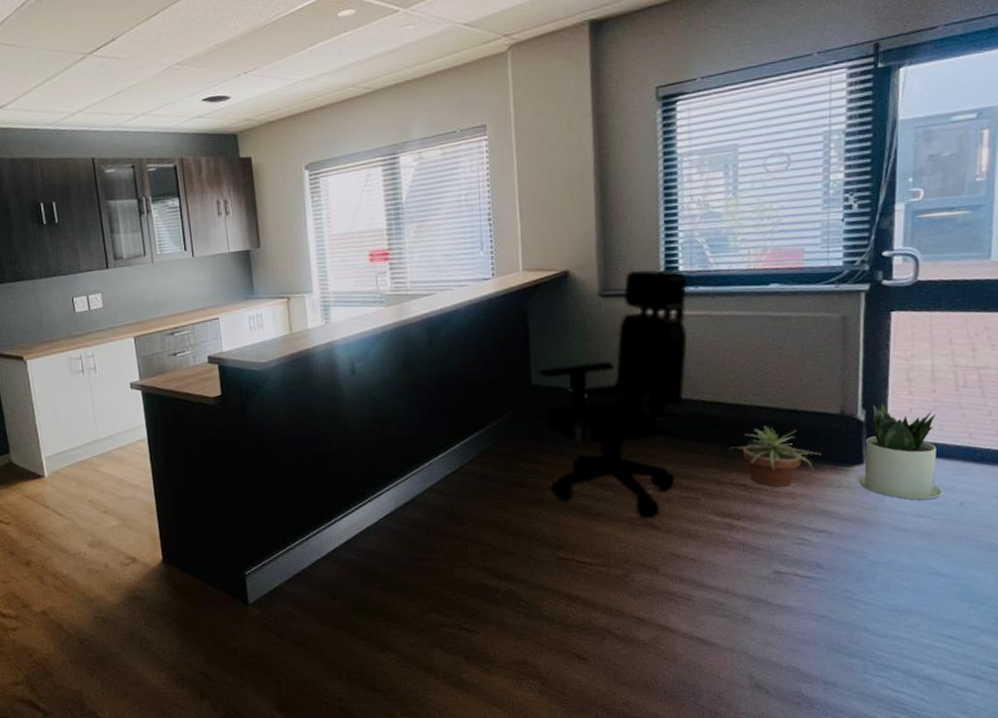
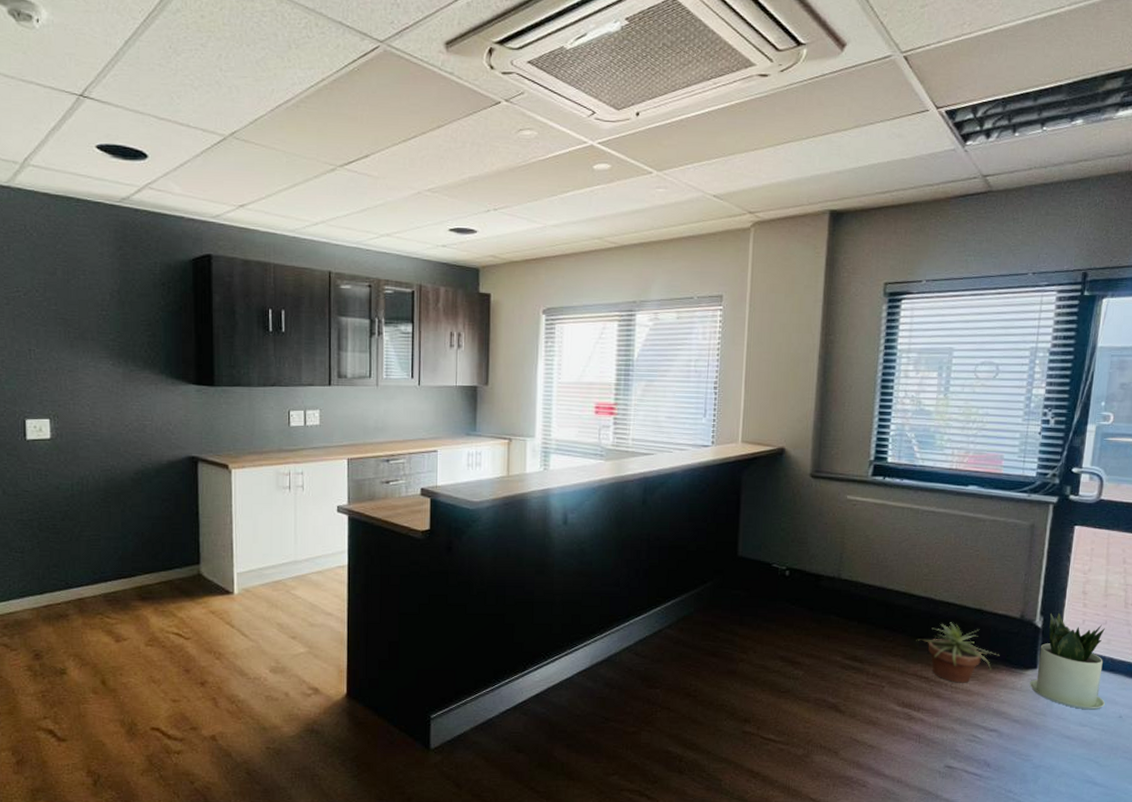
office chair: present [538,269,688,518] -> none [744,456,895,700]

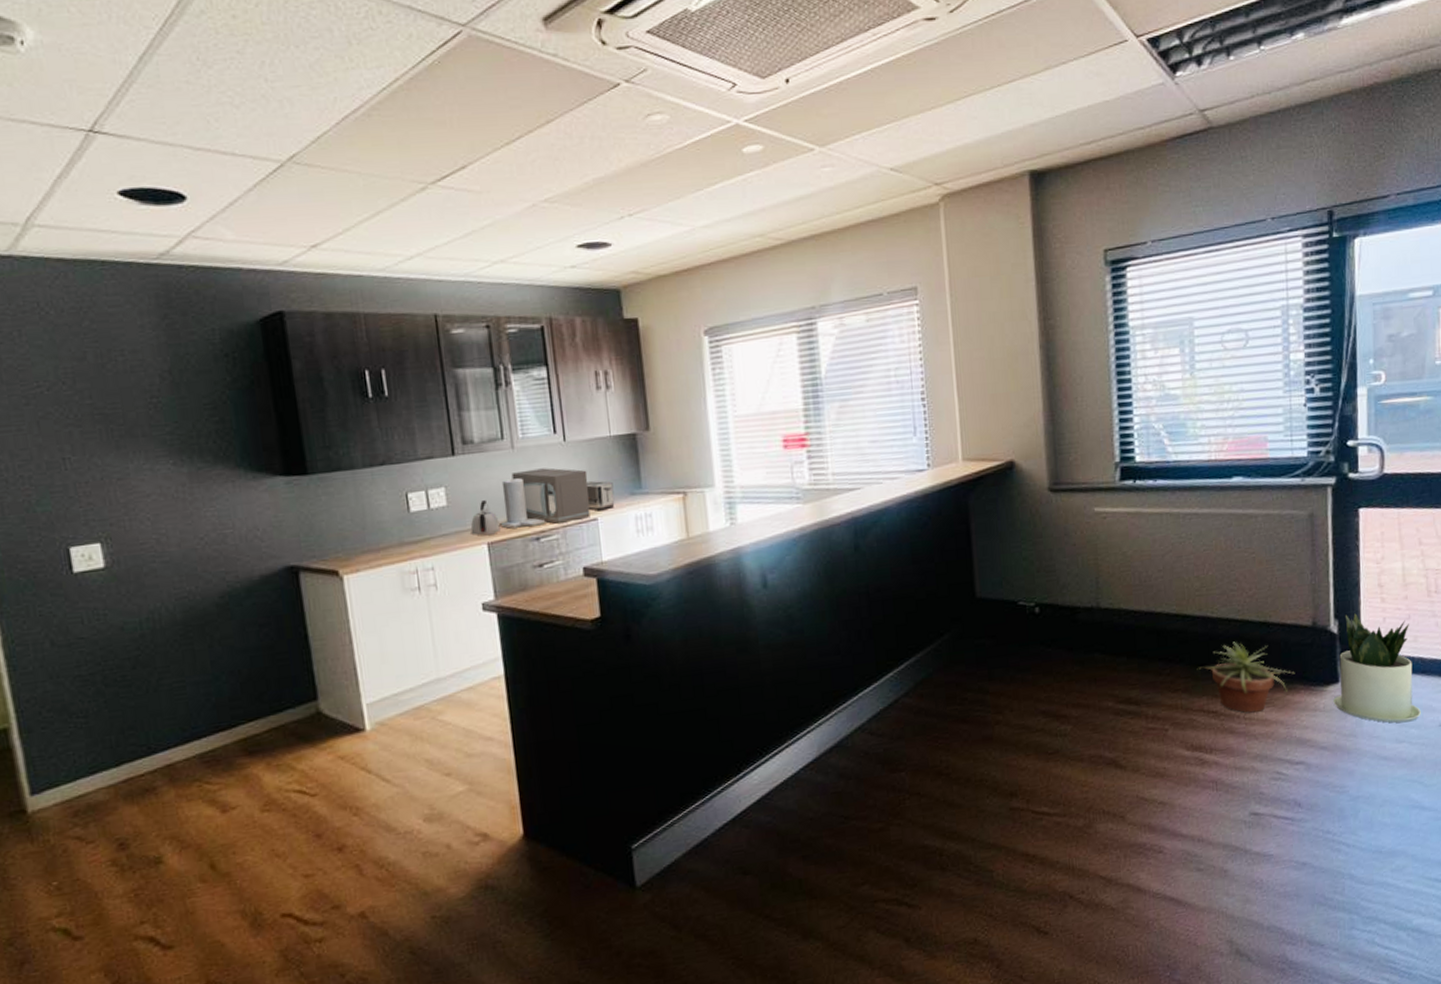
kettle: none [336,424,359,453] -> present [470,500,500,536]
paper towel: none [360,410,396,451] -> present [501,478,546,530]
microwave: none [373,404,434,452] -> present [511,468,590,525]
toaster: none [431,419,453,445] -> present [585,480,615,512]

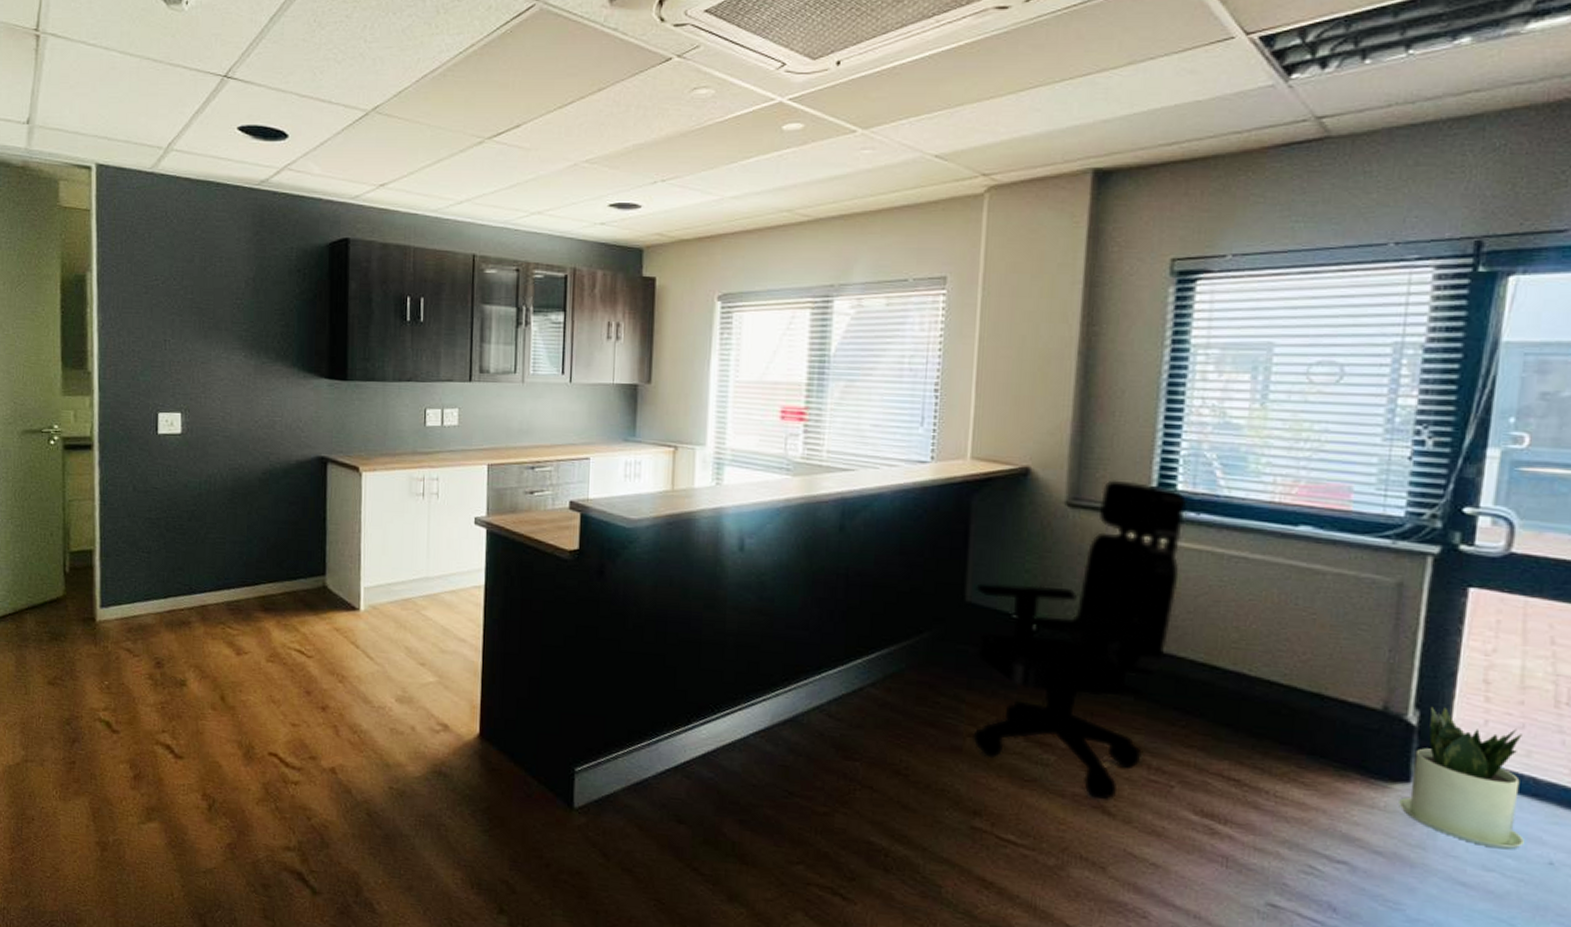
kettle: present [470,500,500,536] -> none [475,425,501,458]
paper towel: present [501,478,546,530] -> none [502,410,543,456]
microwave: present [511,468,590,525] -> none [518,403,587,458]
toaster: present [585,480,615,512] -> none [582,422,609,452]
office chair: none [983,459,1148,756] -> present [973,480,1188,799]
potted plant: present [1197,641,1295,713] -> none [1220,707,1351,793]

